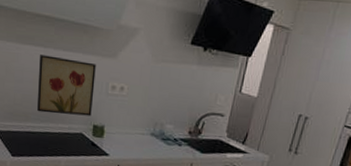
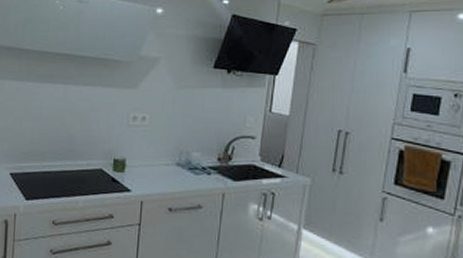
wall art: present [37,55,96,117] -> none [55,92,116,151]

